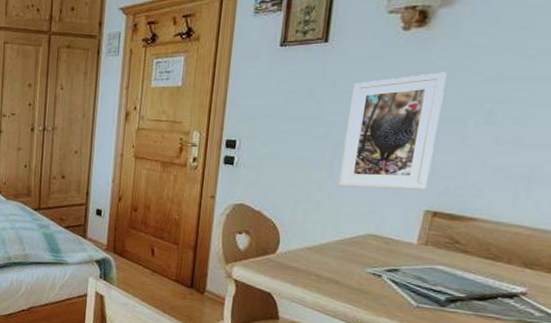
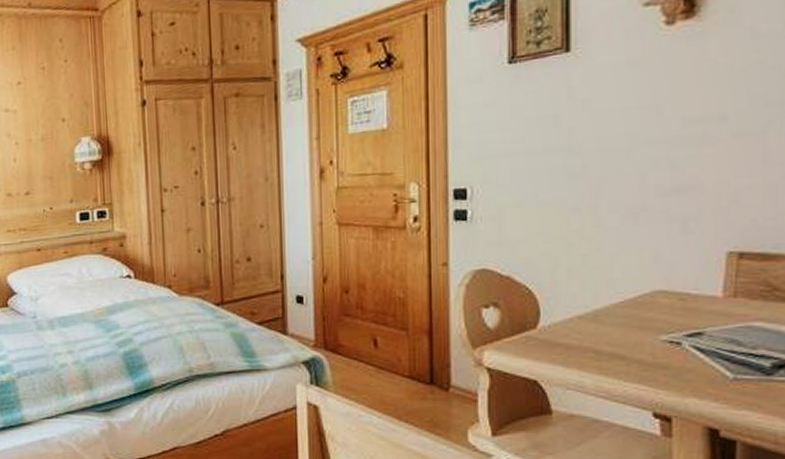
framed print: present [337,72,447,191] -> none [606,72,731,233]

